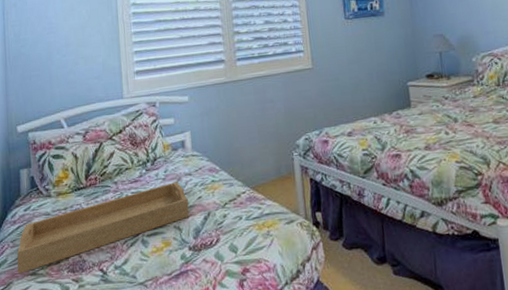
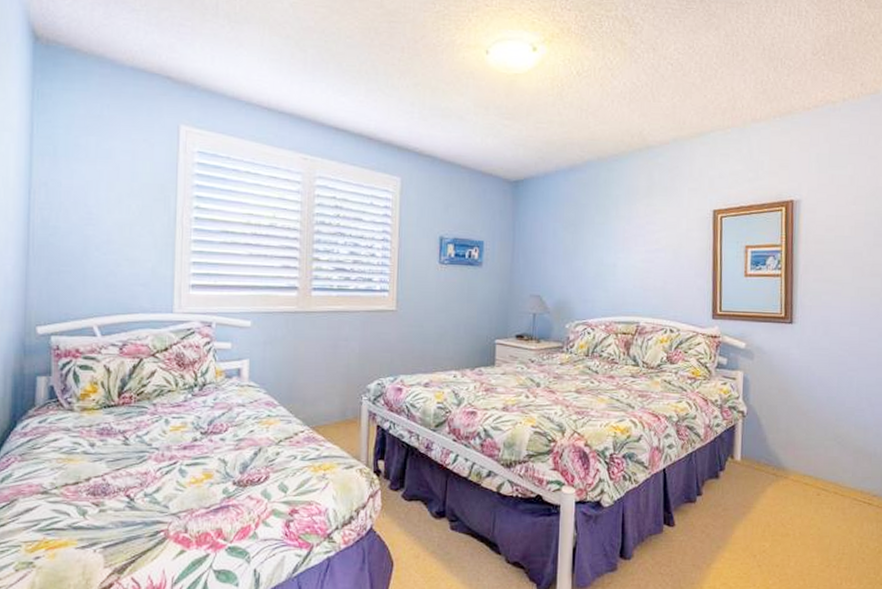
serving tray: present [17,182,189,274] -> none [25,412,238,491]

